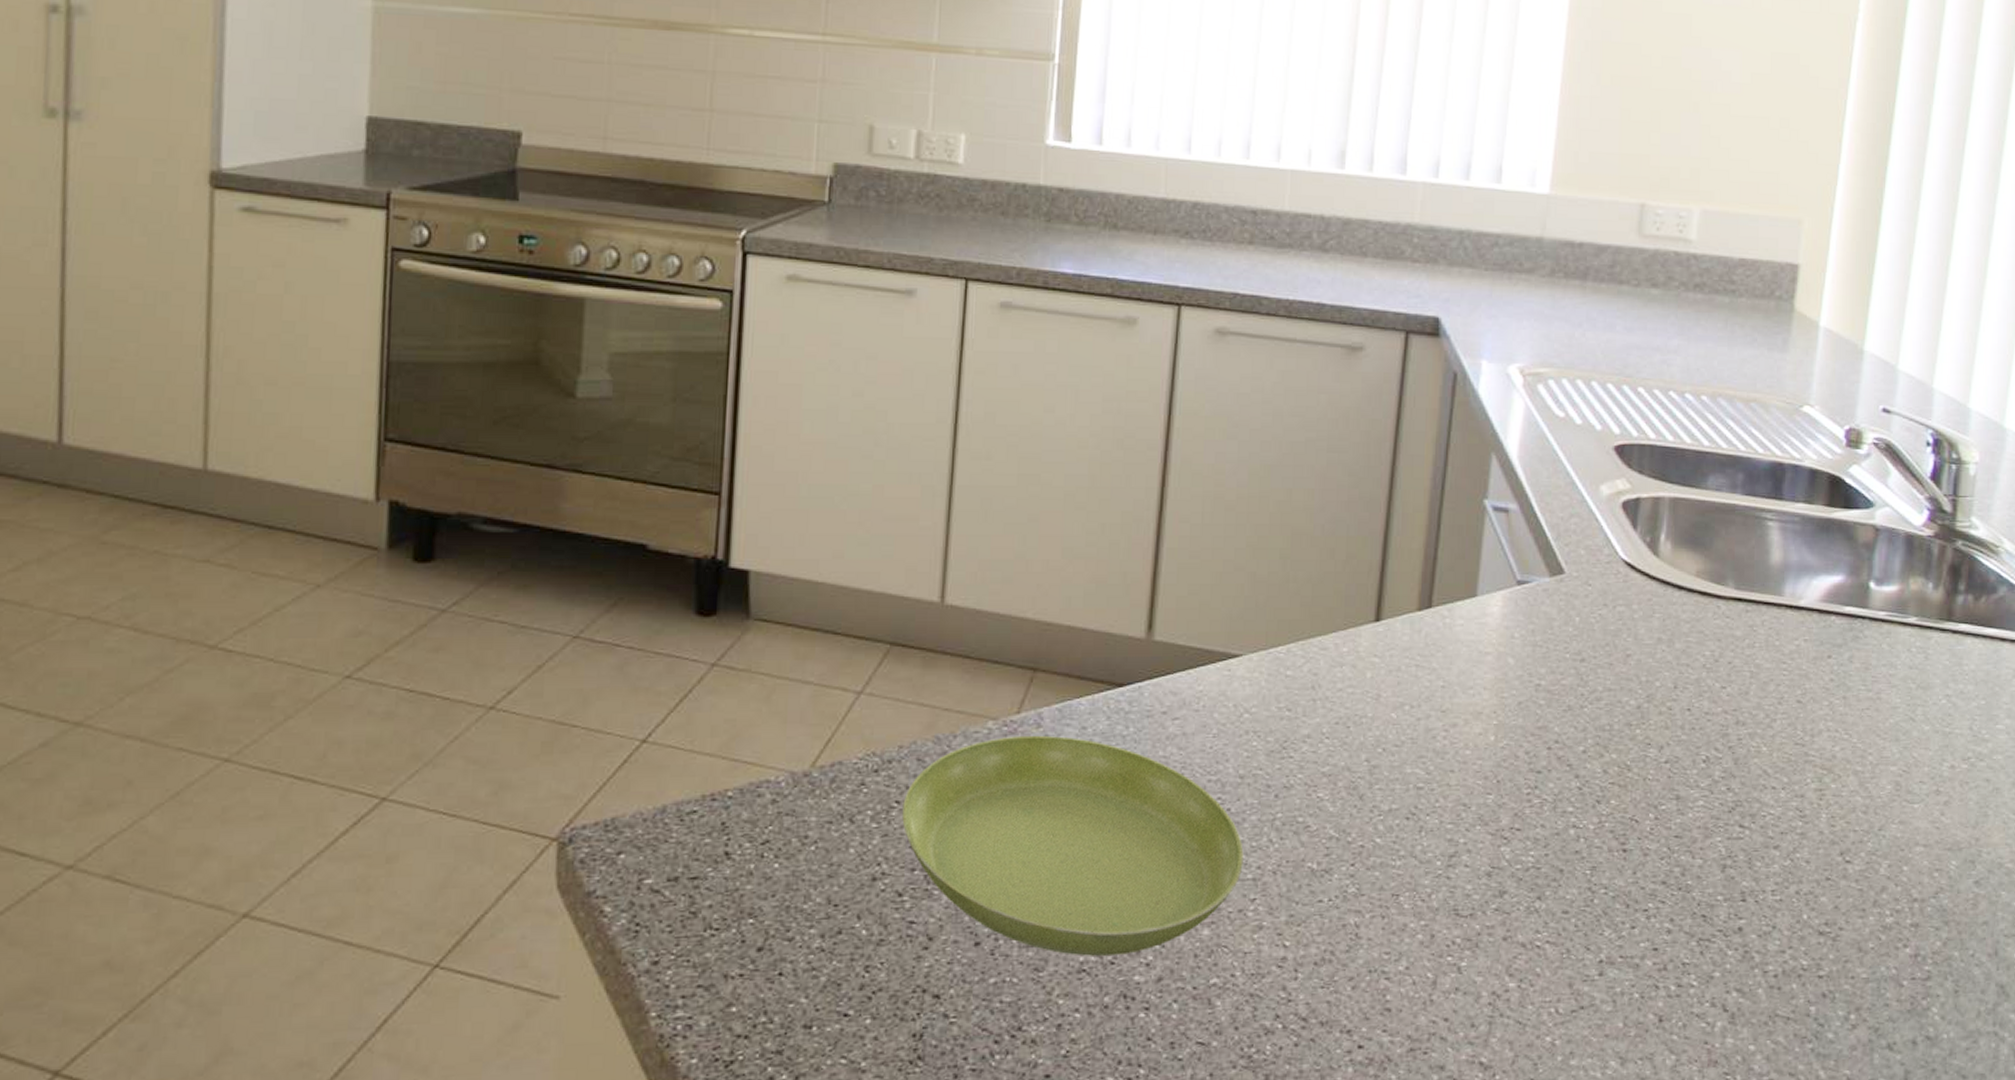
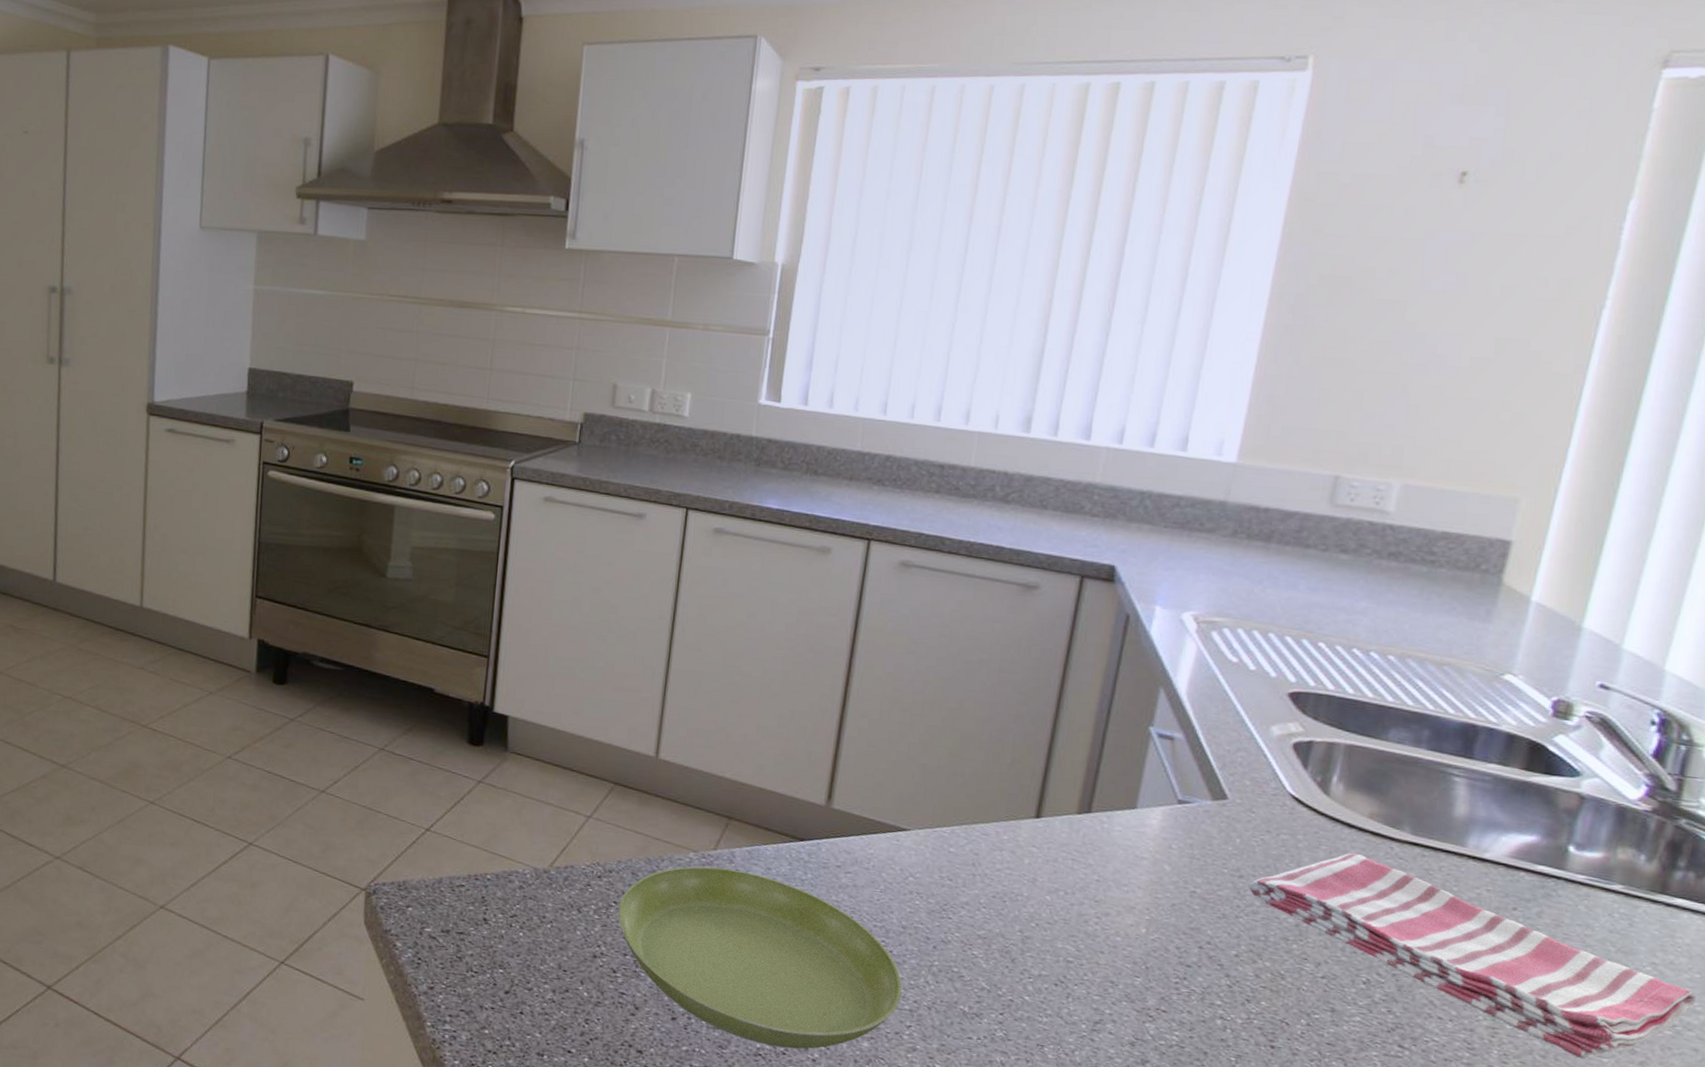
dish towel: none [1591,617,1984,809] -> present [1249,852,1697,1059]

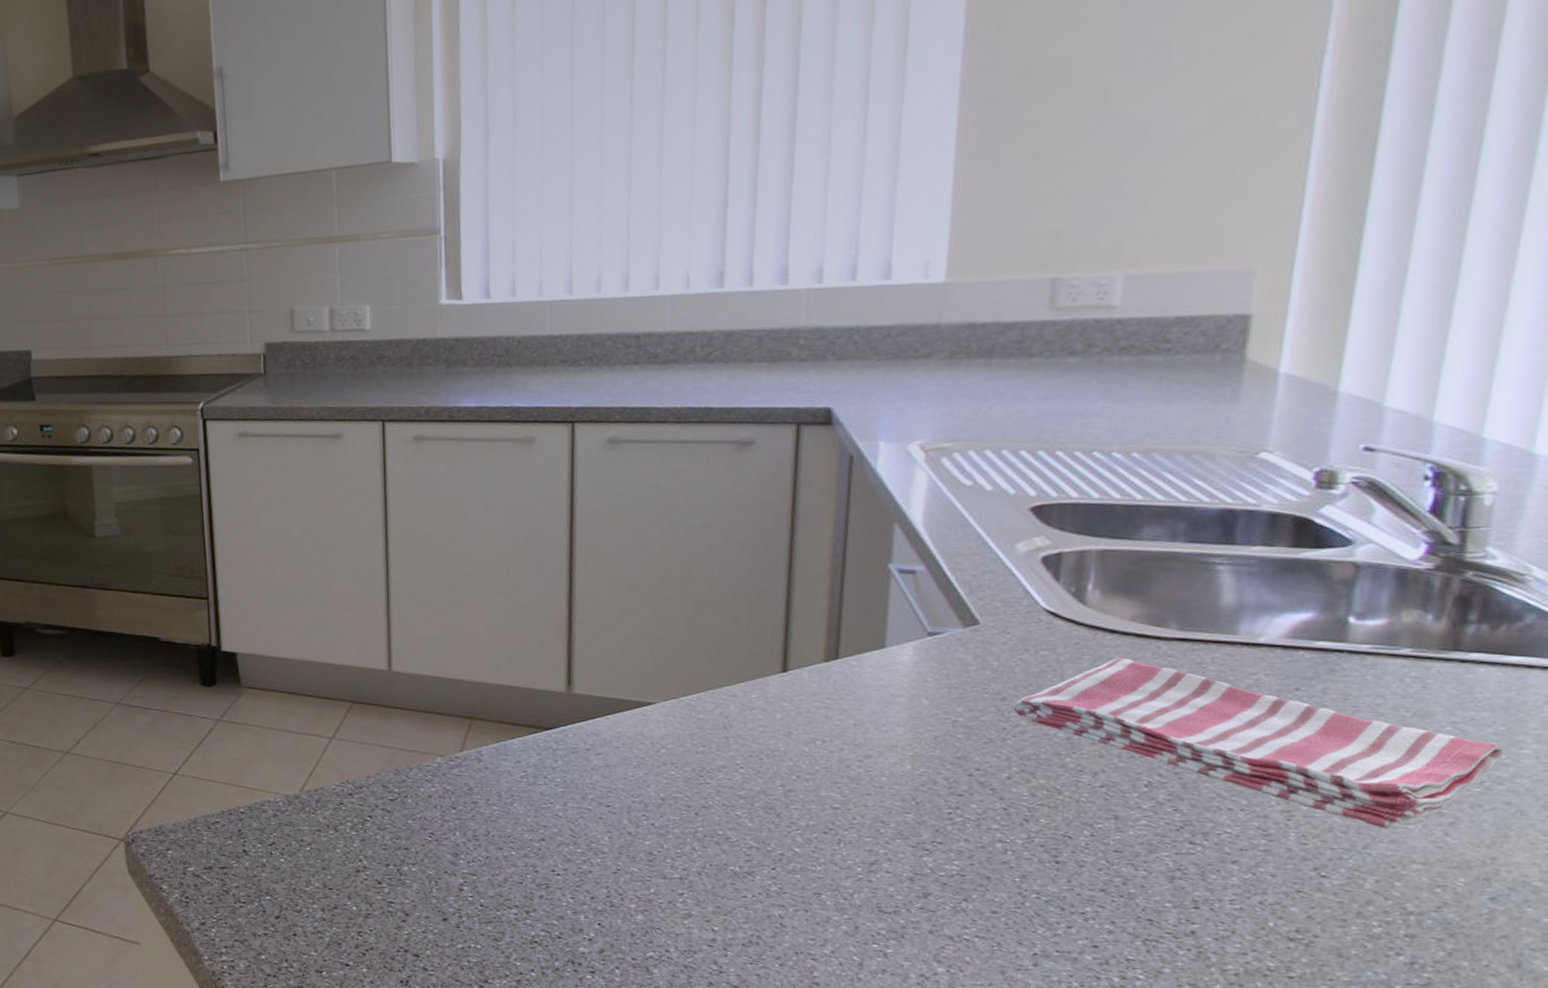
saucer: present [618,866,903,1049] -> none [374,767,670,932]

